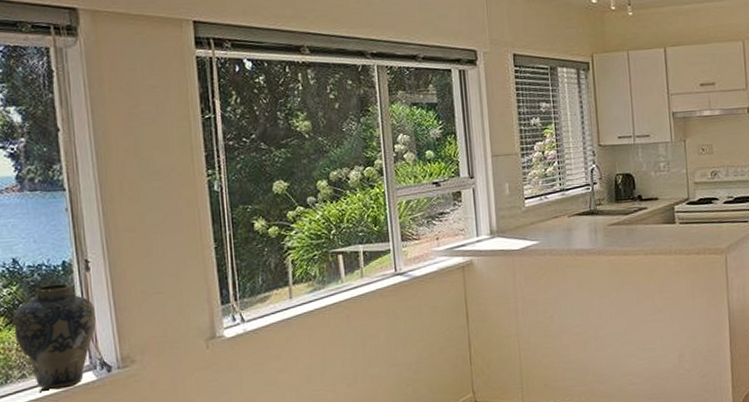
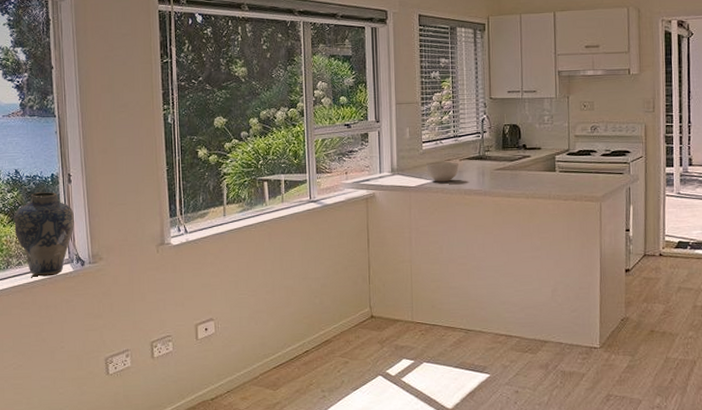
bowl: none [530,219,568,243] -> present [426,162,459,182]

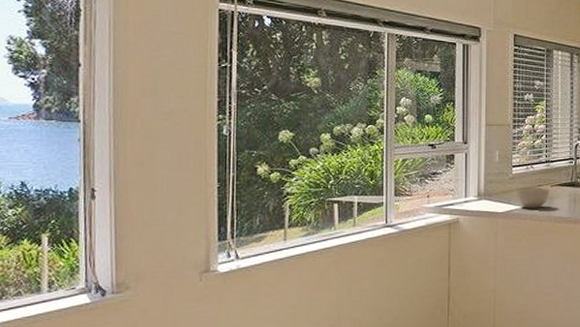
vase: present [14,192,74,277] -> none [14,209,96,309]

